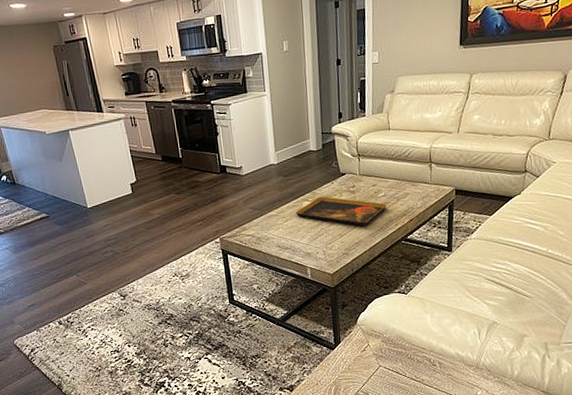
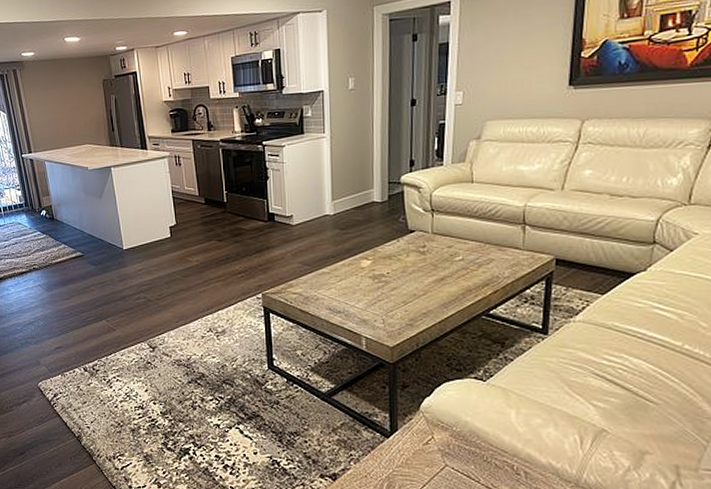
decorative tray: present [295,196,388,226] -> none [351,255,466,294]

